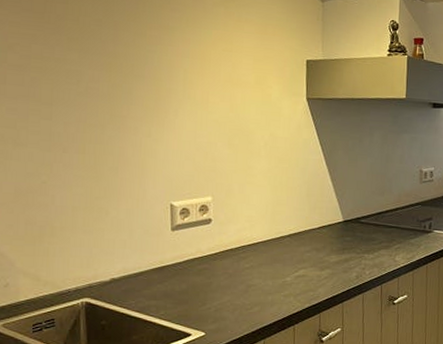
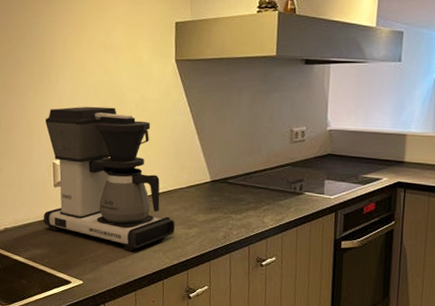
coffee maker: none [158,143,307,296] -> present [43,106,175,251]

